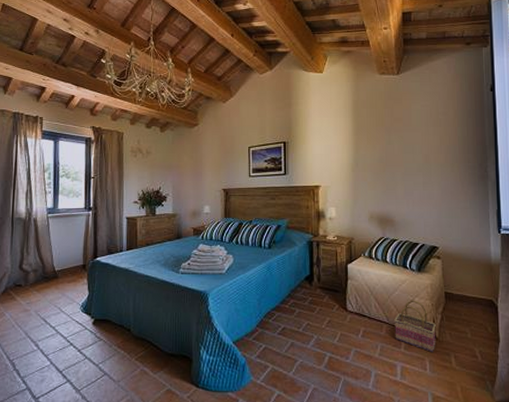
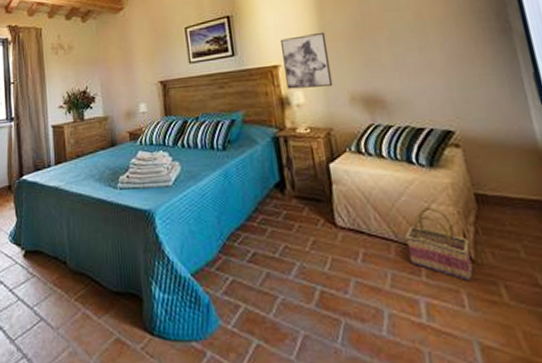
wall art: none [324,163,359,207] -> present [281,31,333,89]

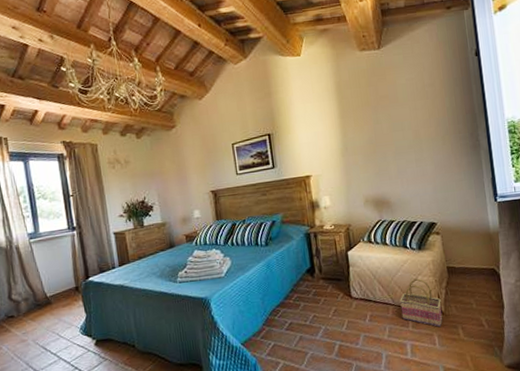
wall art: present [281,31,333,89] -> none [312,147,352,195]

